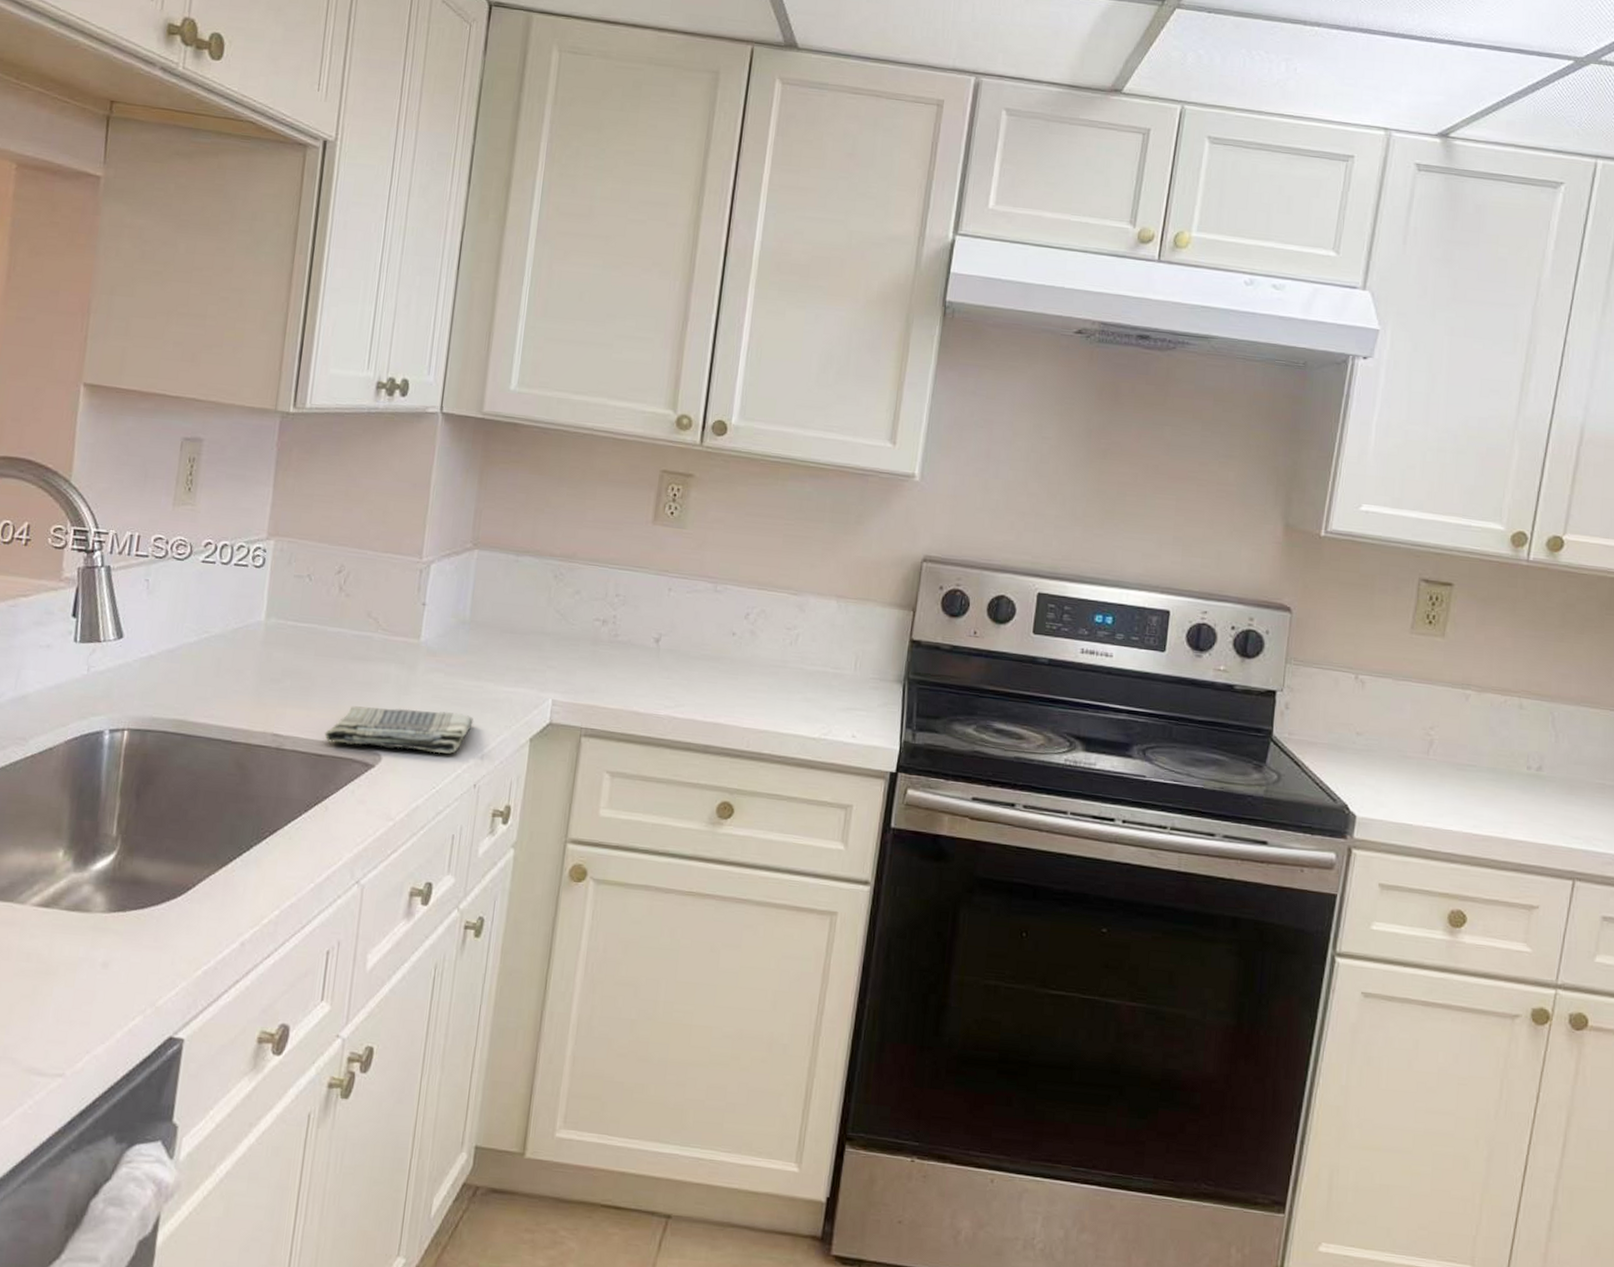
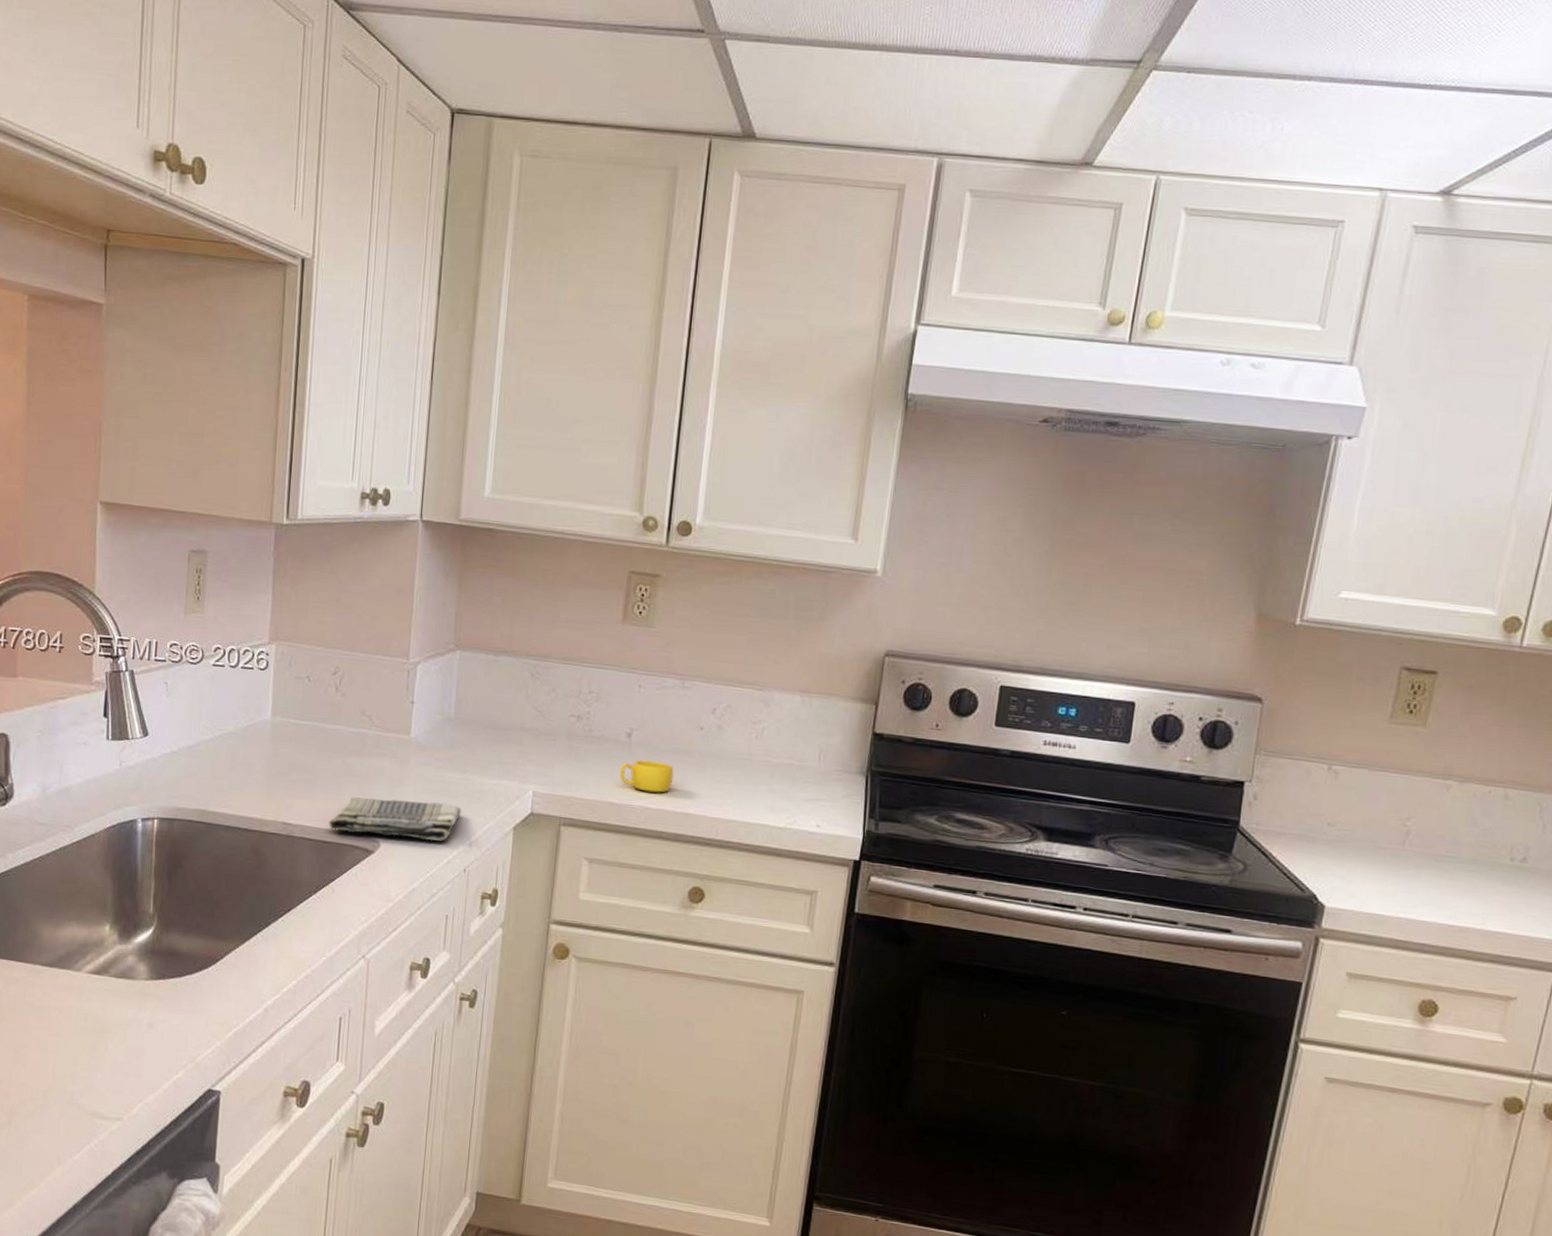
cup: none [646,666,704,702] -> present [620,760,674,793]

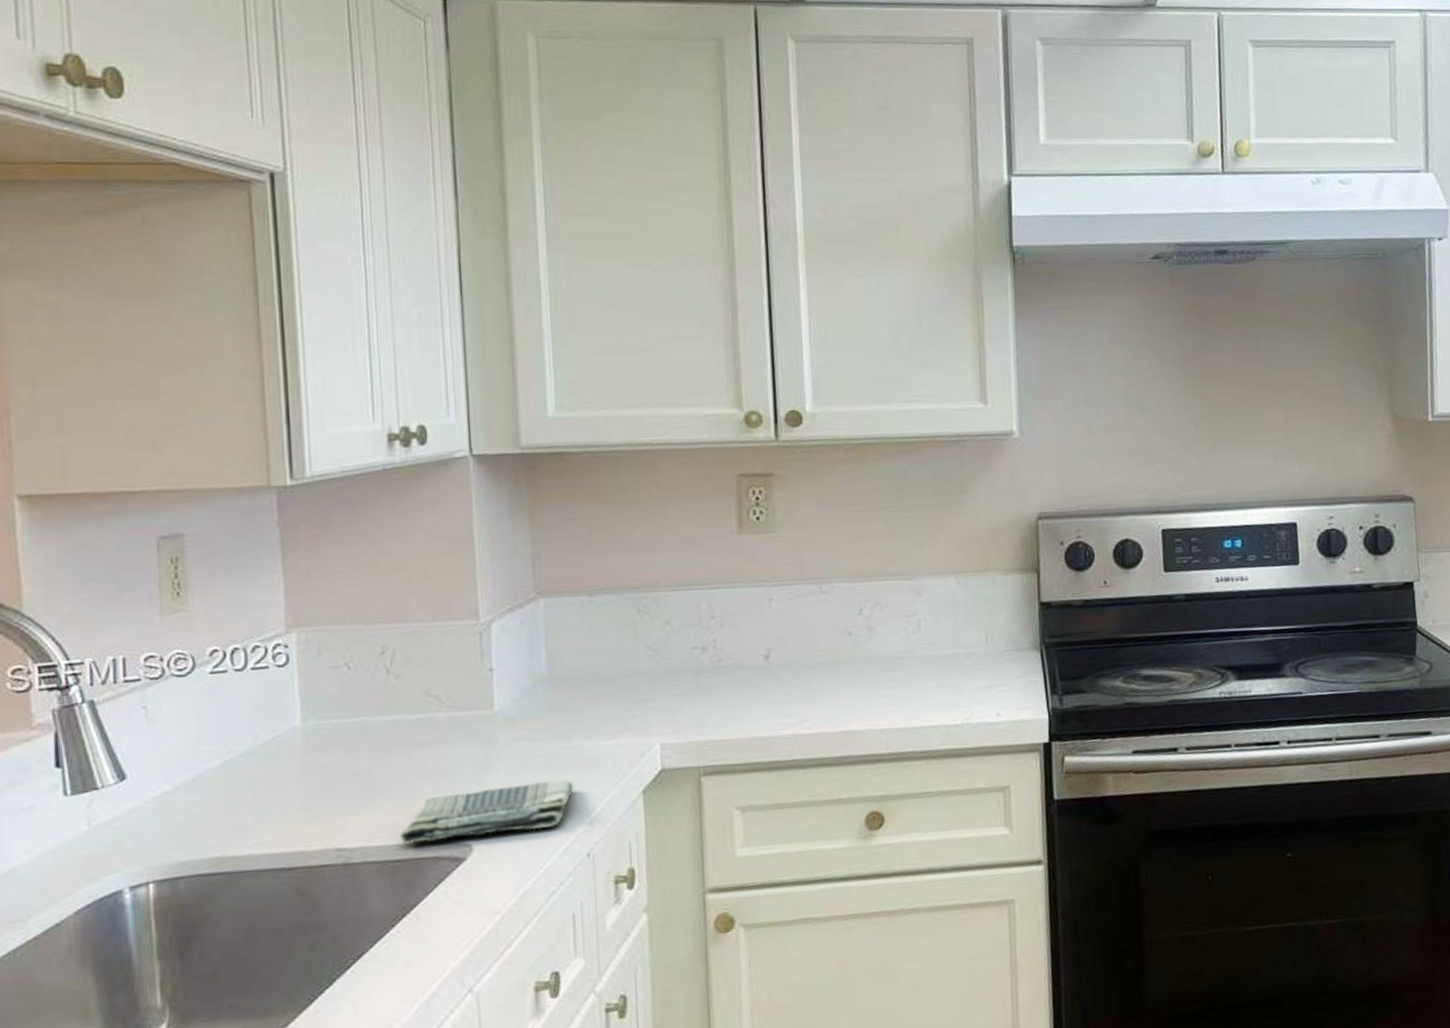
cup: present [620,760,674,793] -> none [762,679,827,717]

